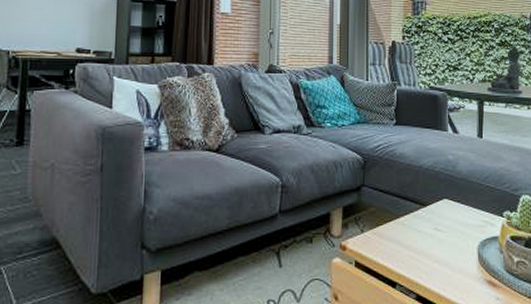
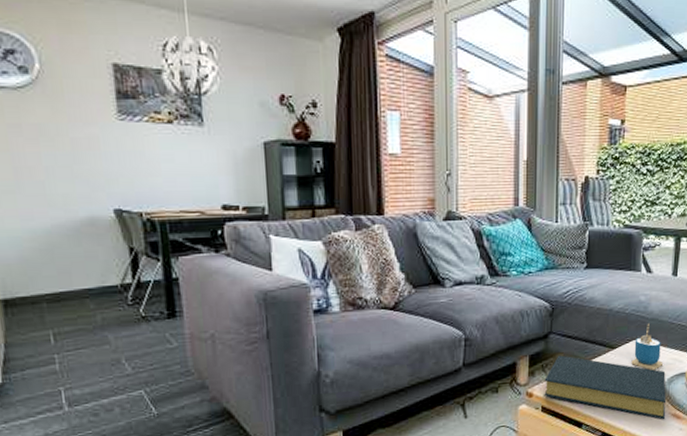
hardback book: none [357,209,481,287] -> present [544,355,667,420]
cup: none [443,183,474,232] -> present [631,323,663,370]

